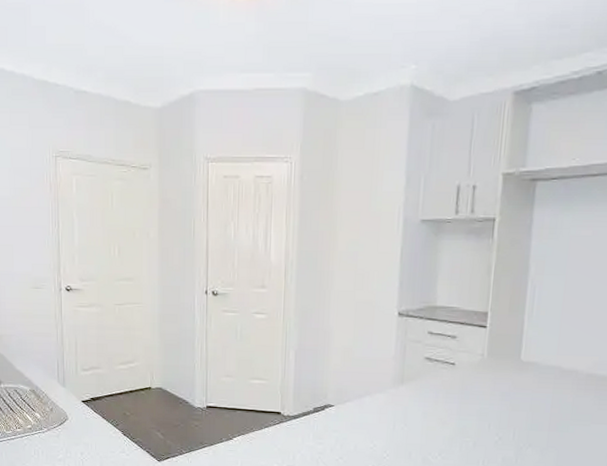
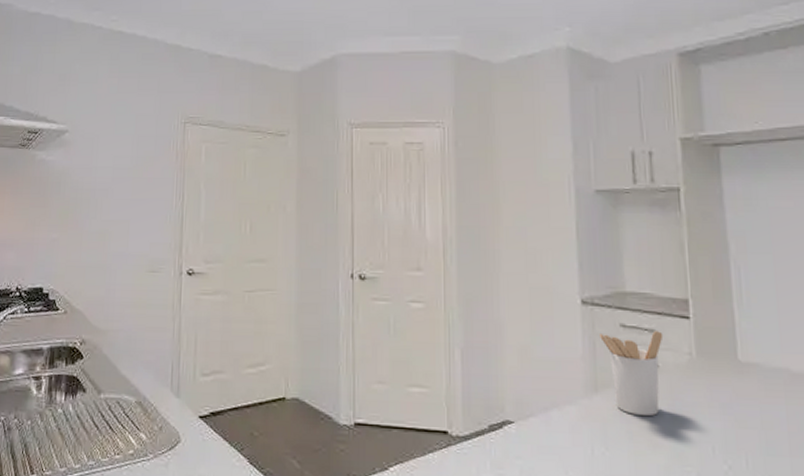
utensil holder: none [410,337,463,401] -> present [600,331,664,416]

